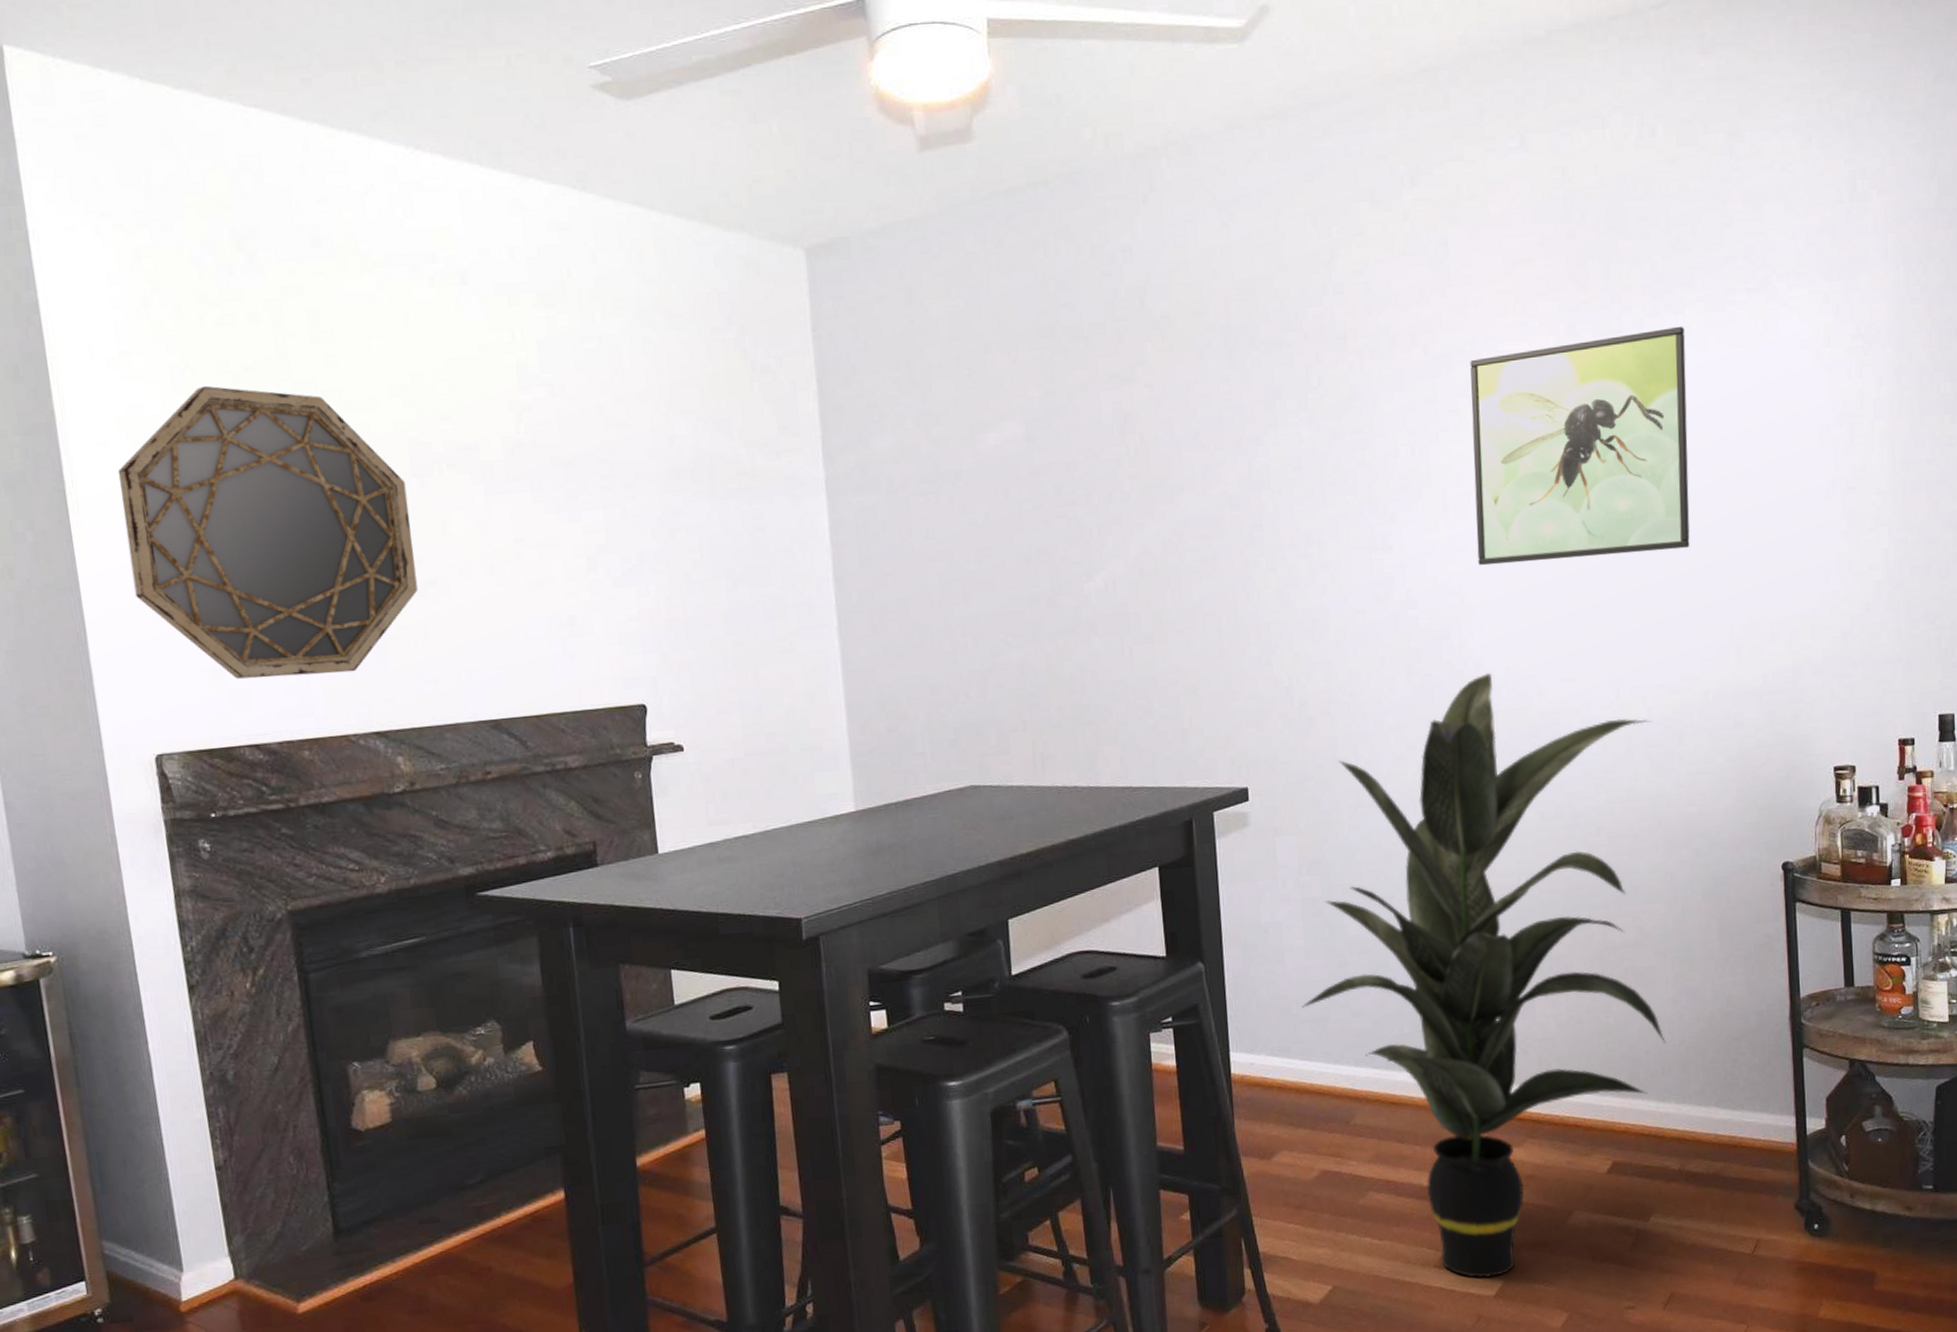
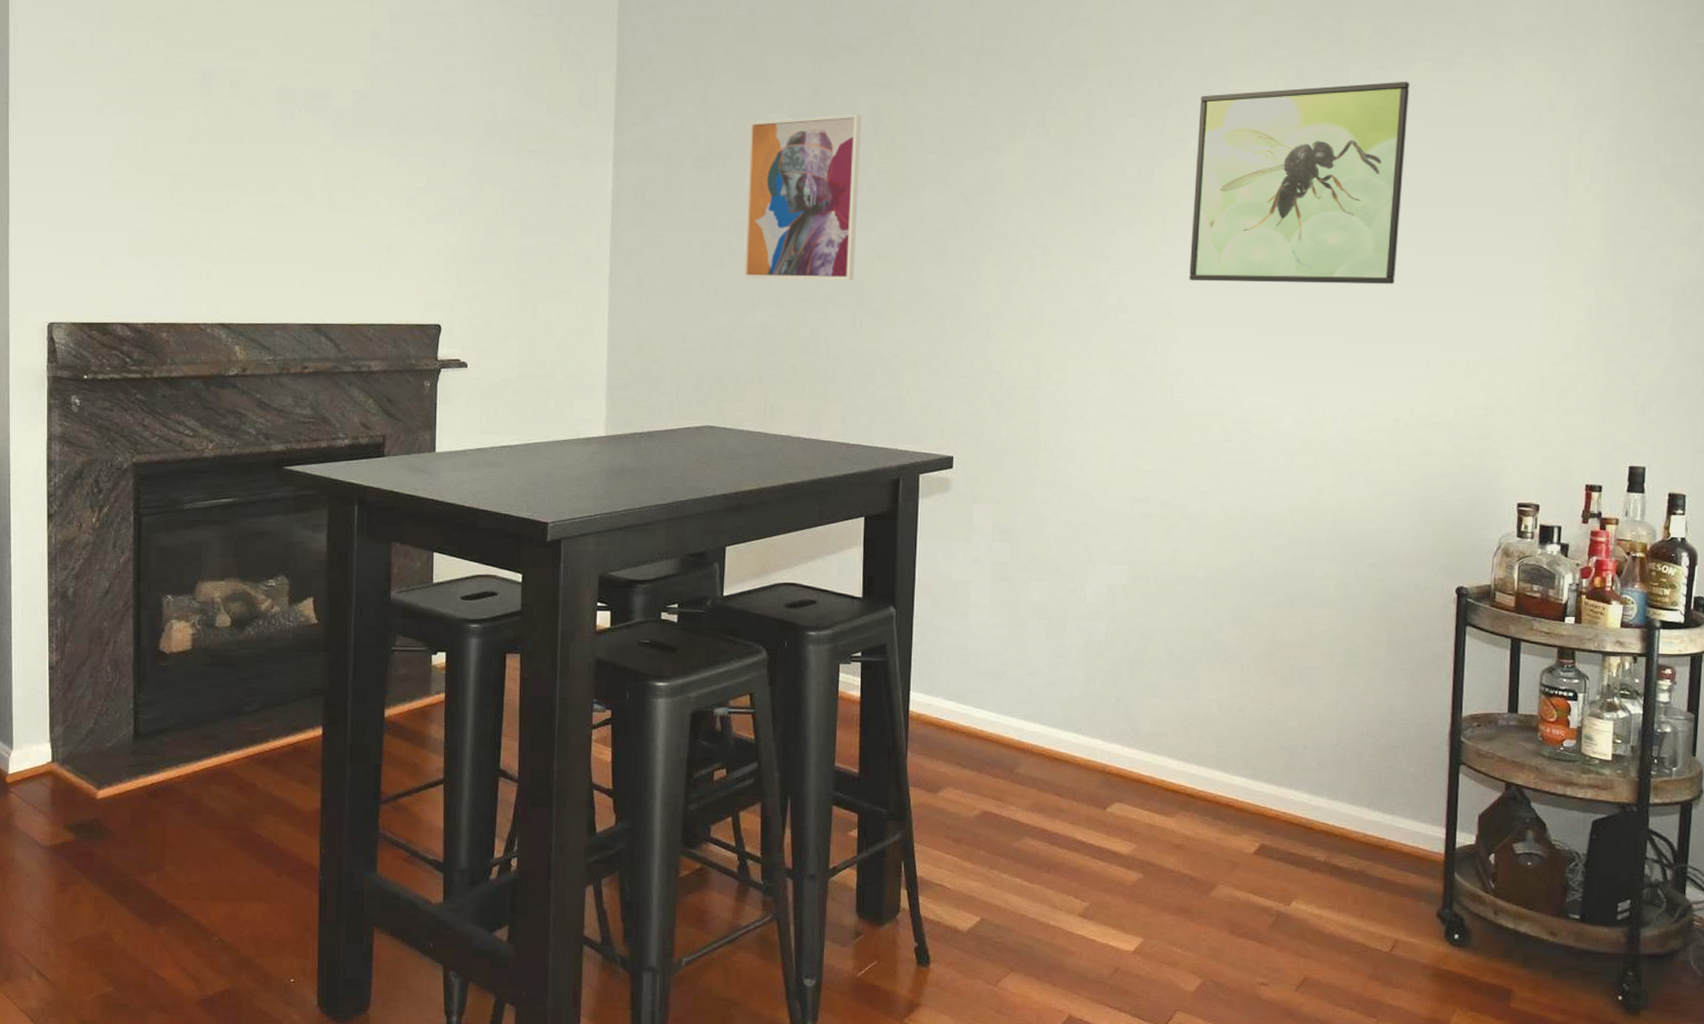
home mirror: present [118,385,418,679] -> none [50,28,271,272]
wall art: none [978,414,1117,613] -> present [743,114,862,280]
indoor plant: present [1302,673,1666,1278] -> none [981,379,1340,934]

